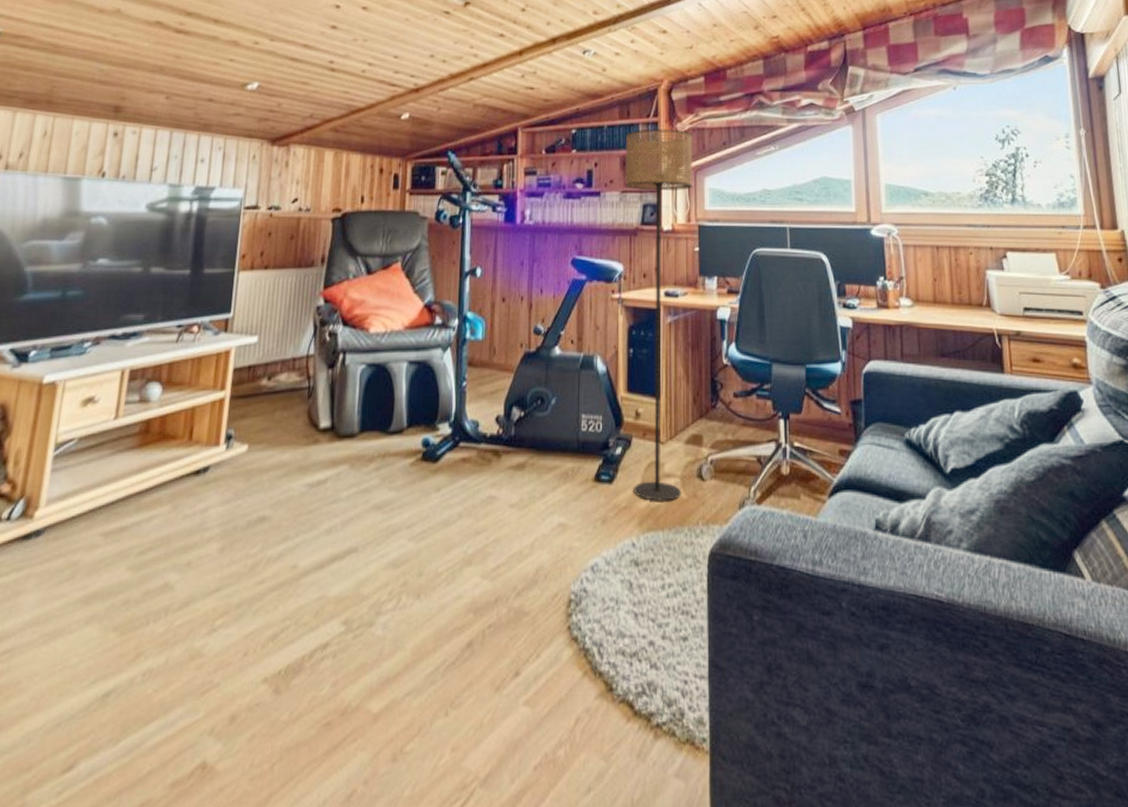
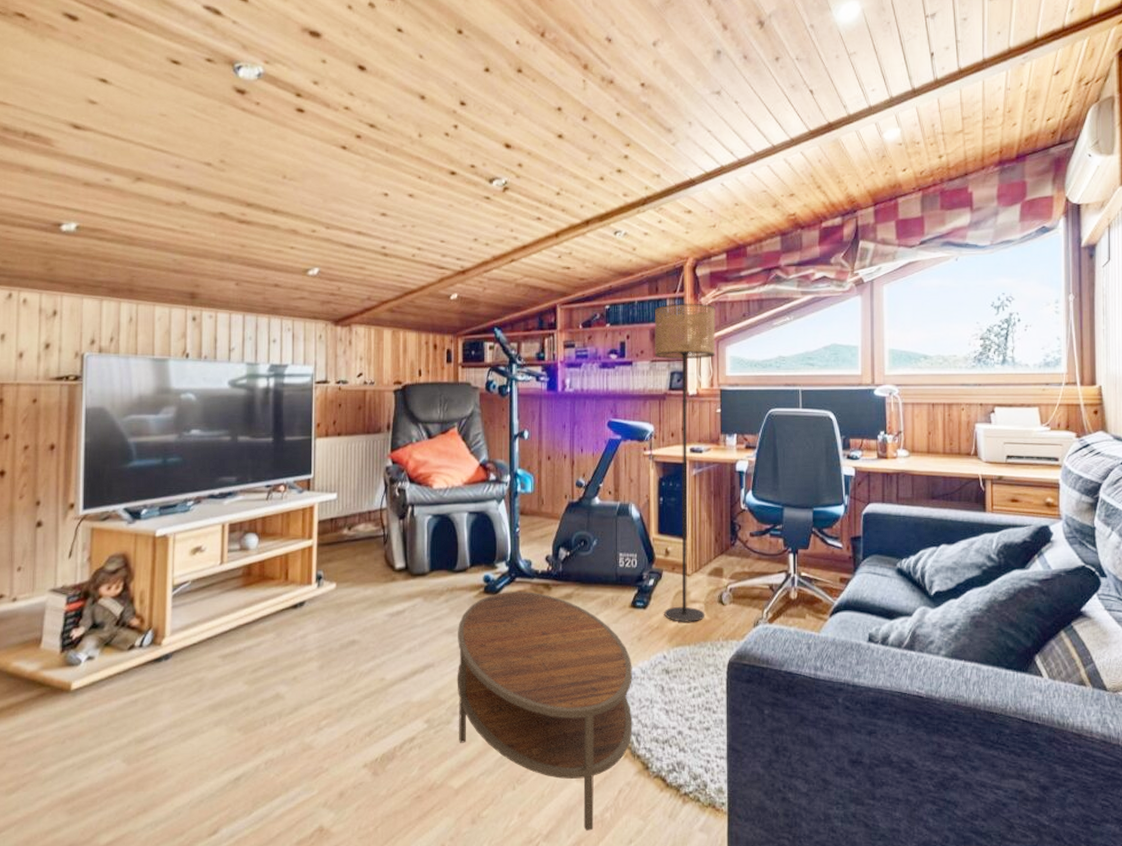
coffee table: none [382,459,595,774] -> present [457,592,633,831]

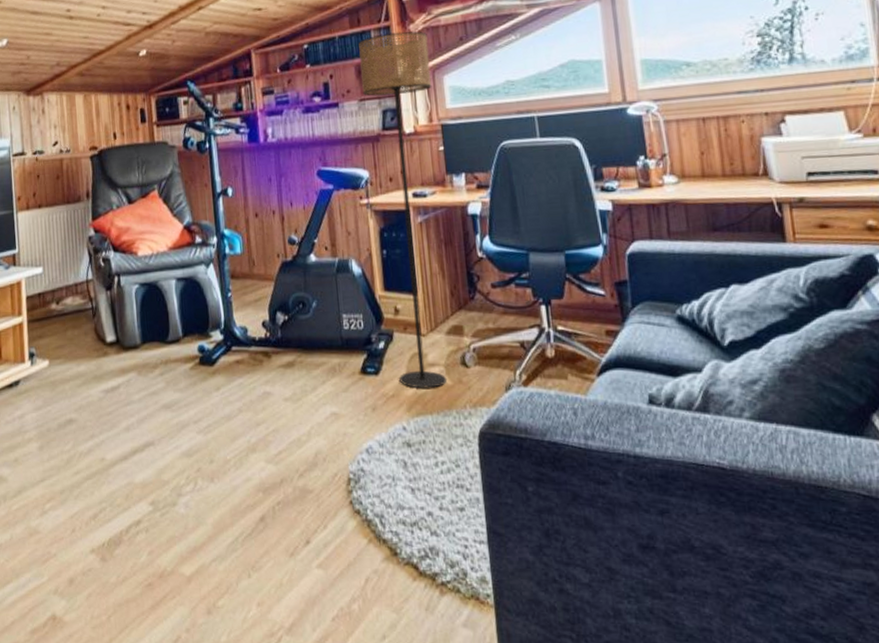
coffee table: present [457,592,633,831] -> none [175,361,375,624]

